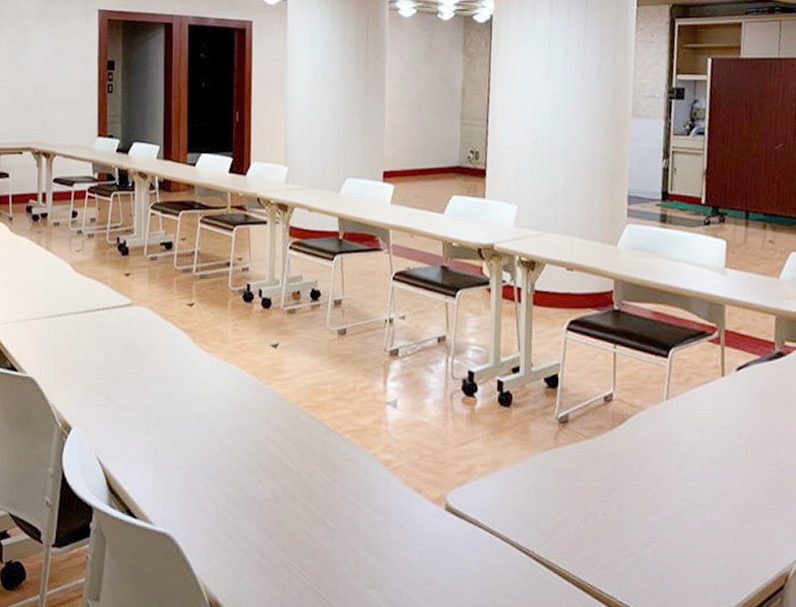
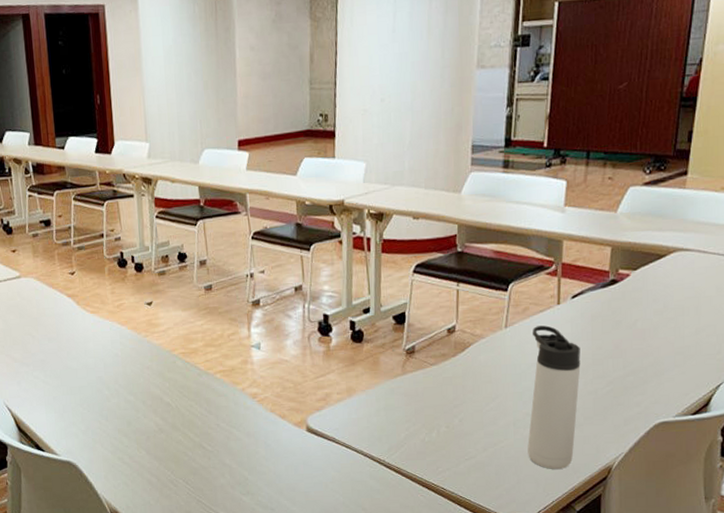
thermos bottle: none [694,400,750,573] -> present [527,325,581,469]

